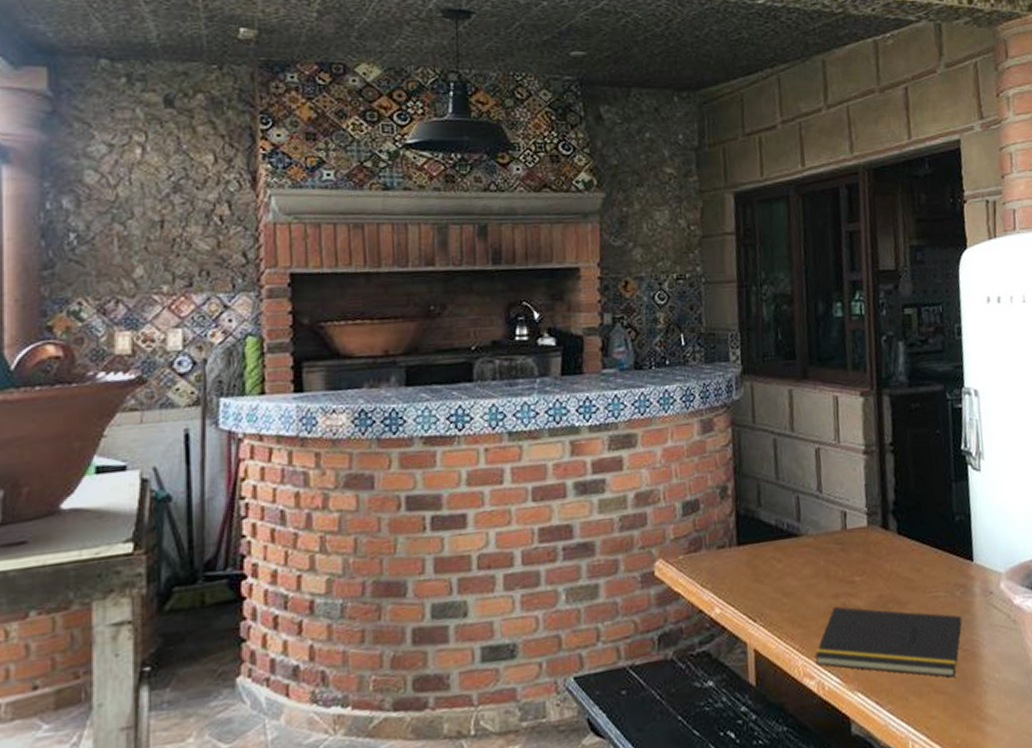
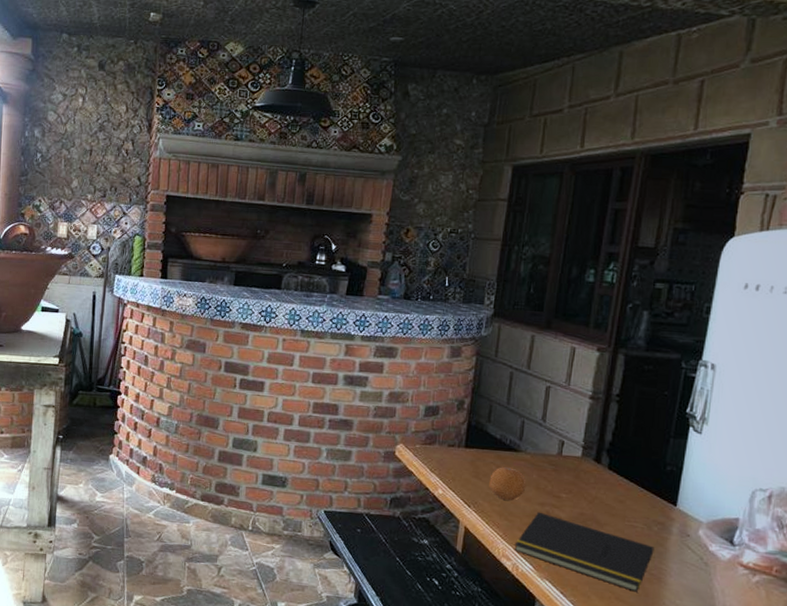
fruit: none [772,558,816,603] -> present [489,467,527,501]

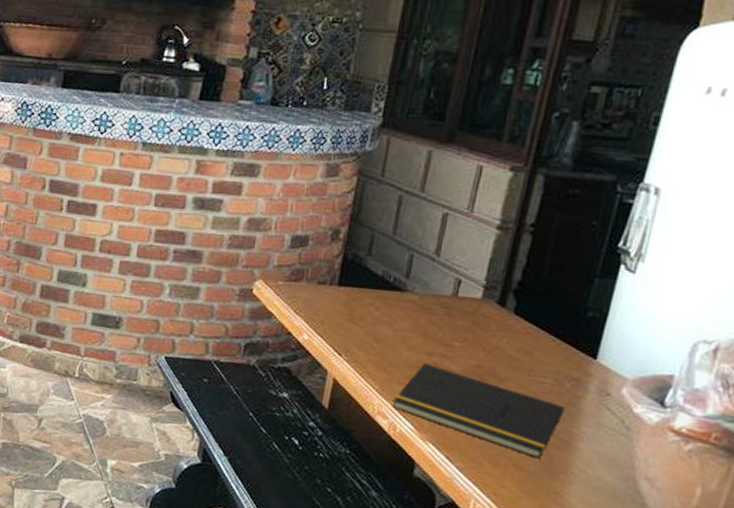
fruit: present [489,467,527,501] -> none [365,309,412,350]

